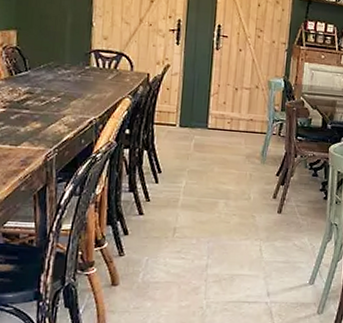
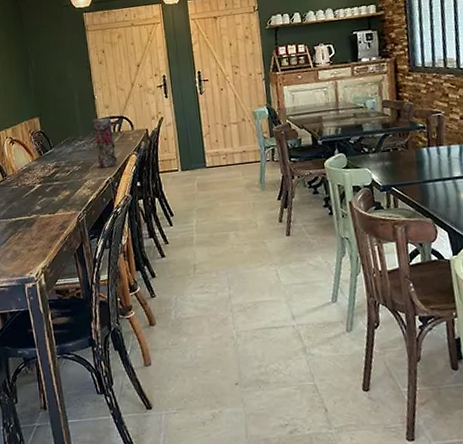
vase: none [83,48,109,107] -> present [92,117,118,168]

